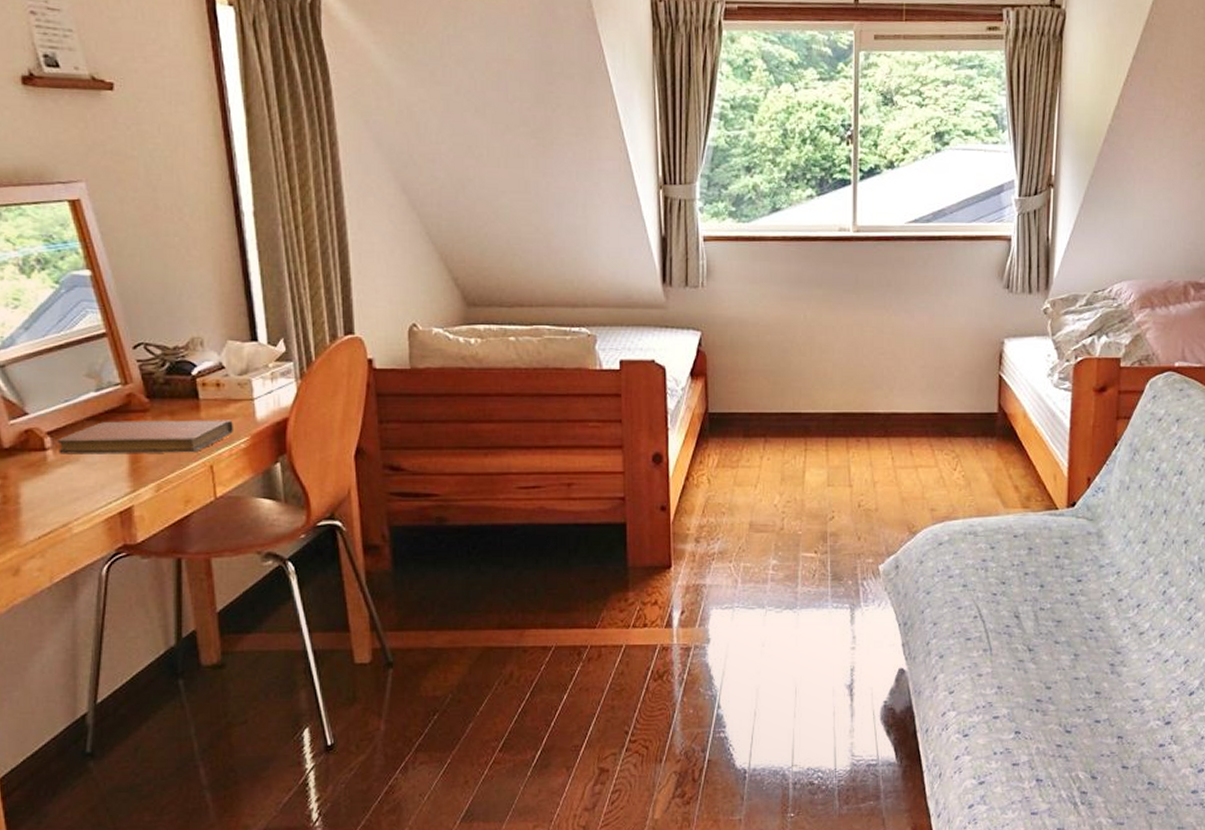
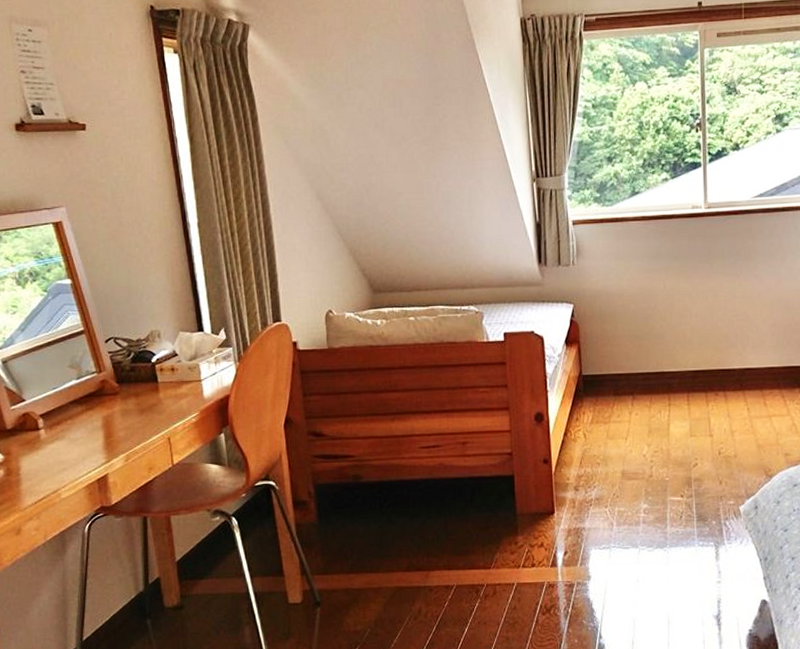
notebook: present [57,420,234,454] -> none [48,398,187,433]

